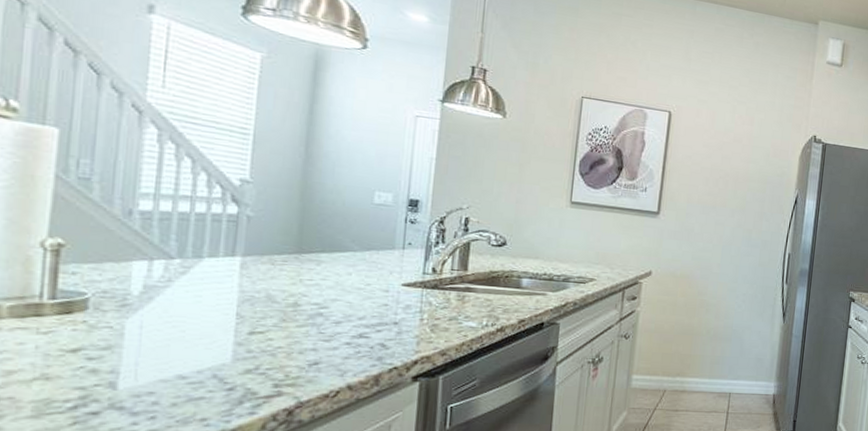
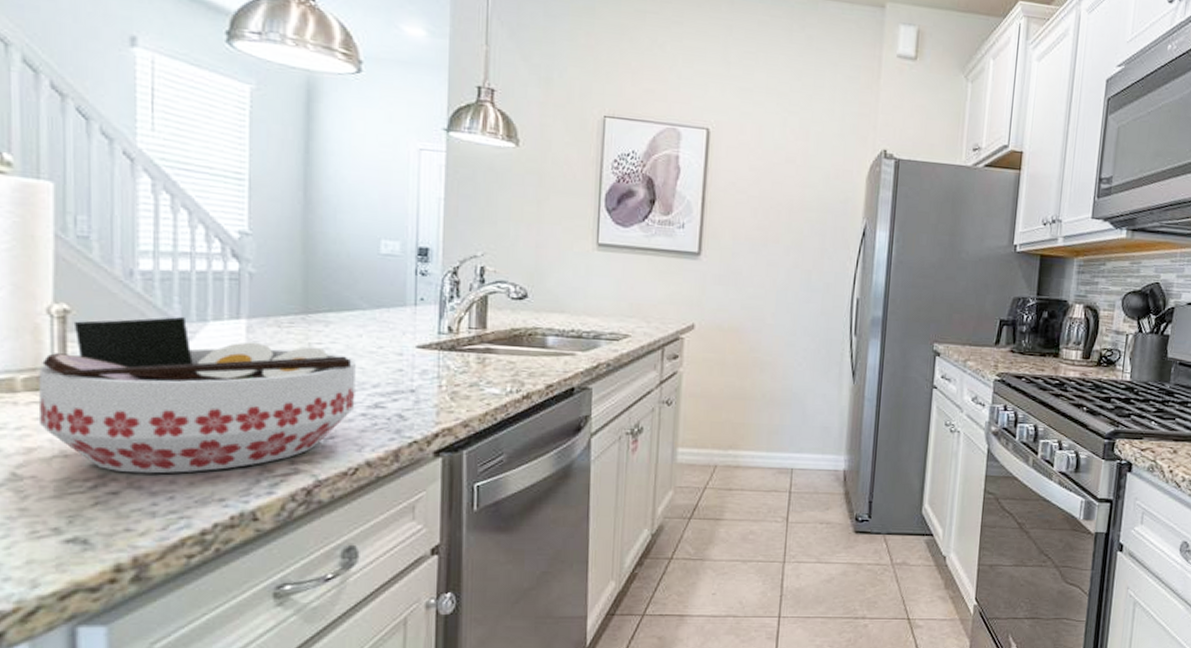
bowl: none [21,253,344,396] -> present [38,317,356,474]

